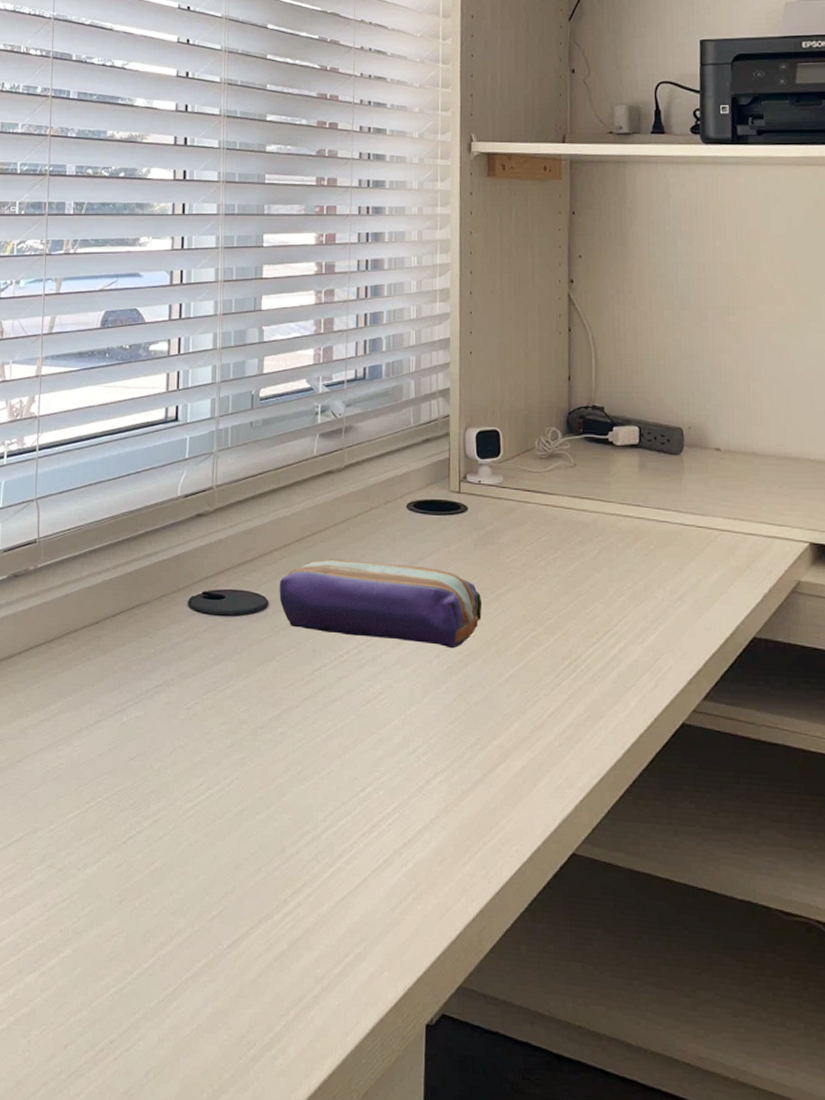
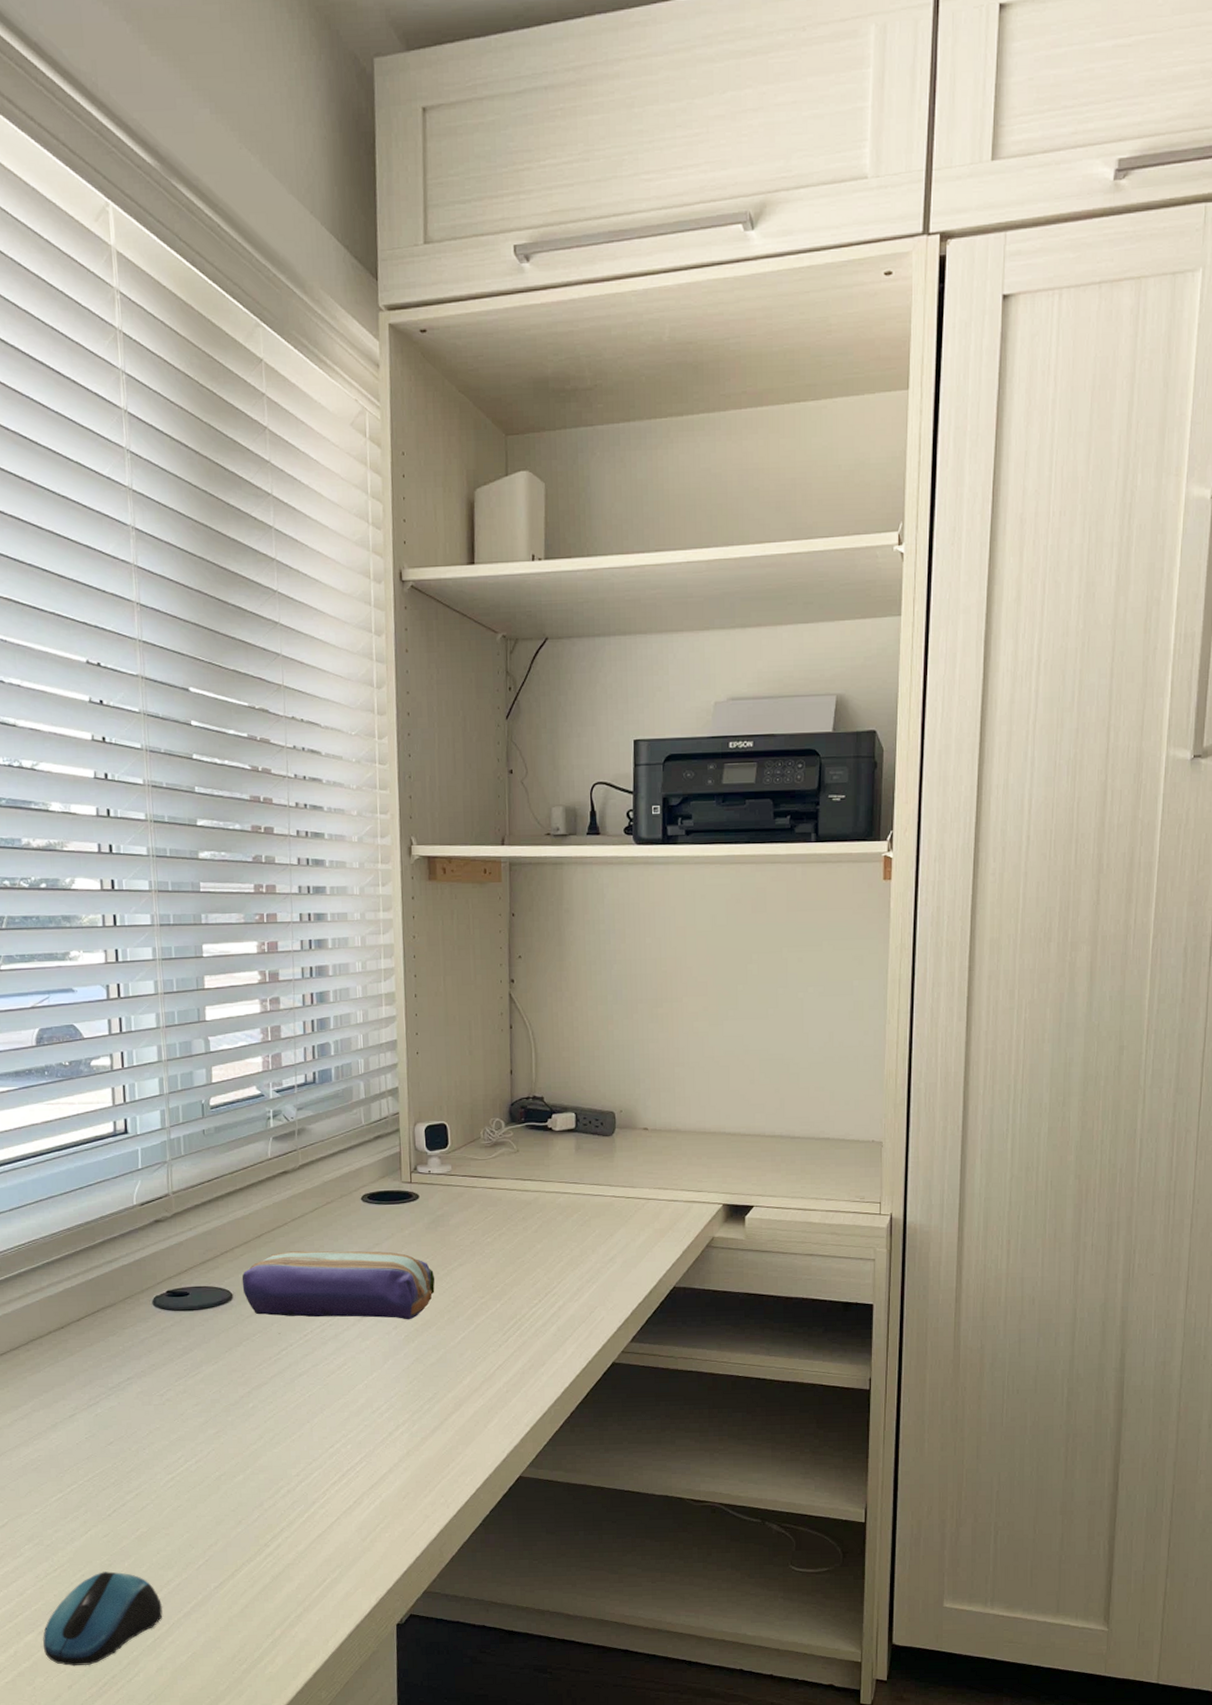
computer mouse: none [44,909,171,1023] -> present [43,1571,163,1667]

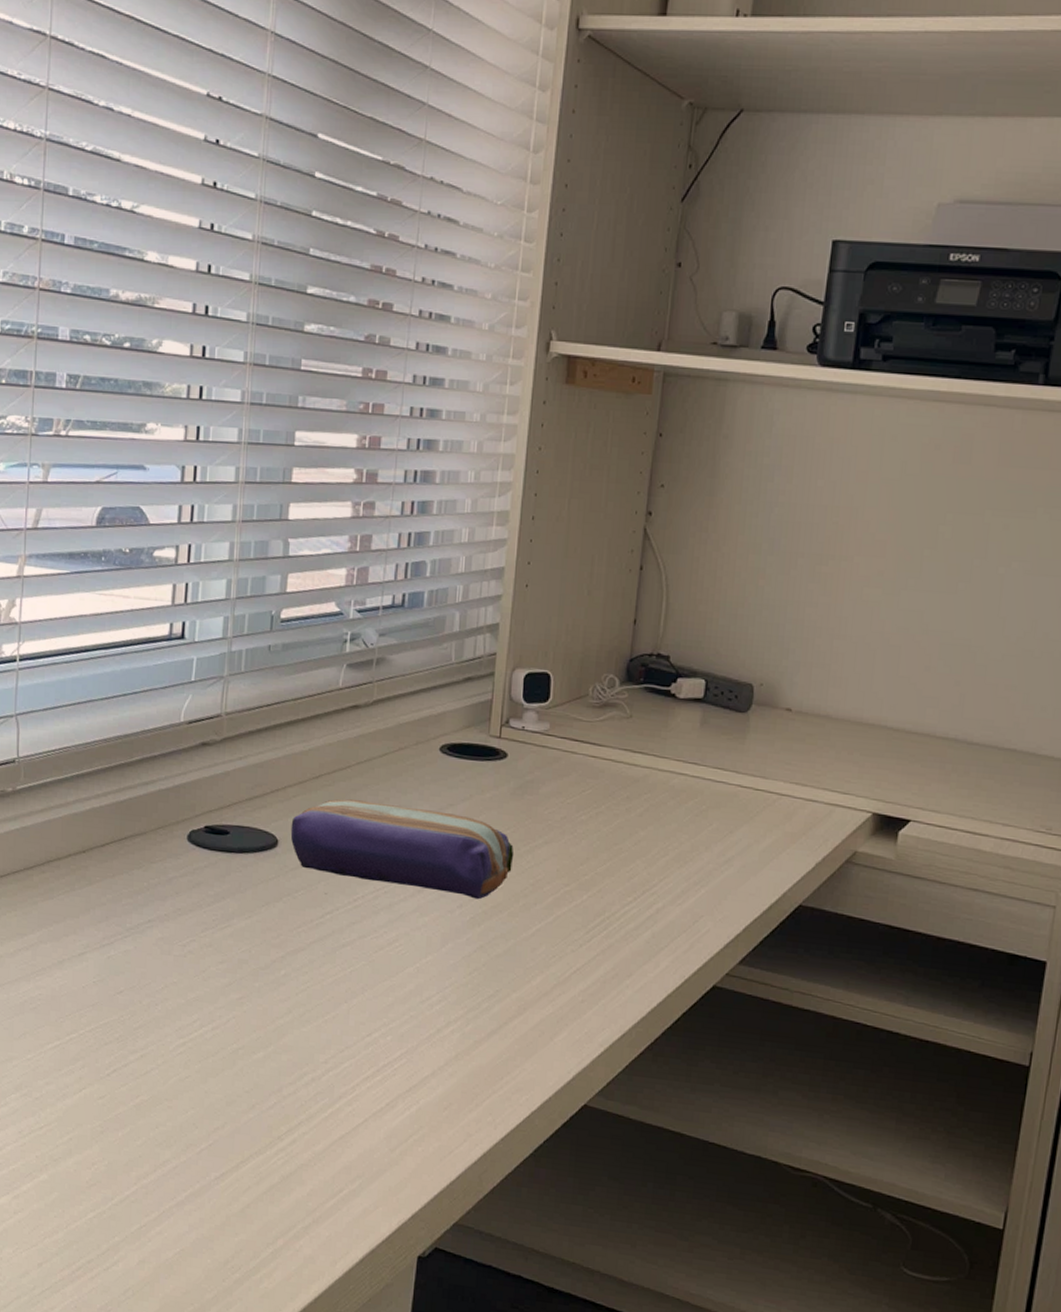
computer mouse: present [43,1571,163,1667] -> none [17,1138,155,1244]

